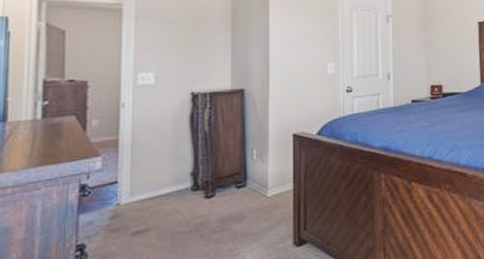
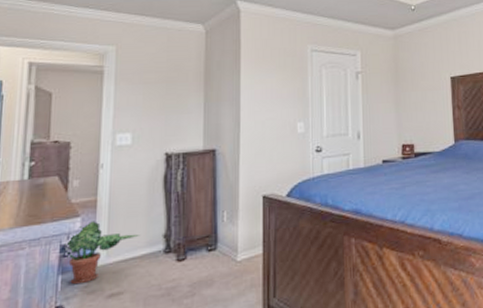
potted plant: none [84,160,167,224] -> present [64,221,141,285]

